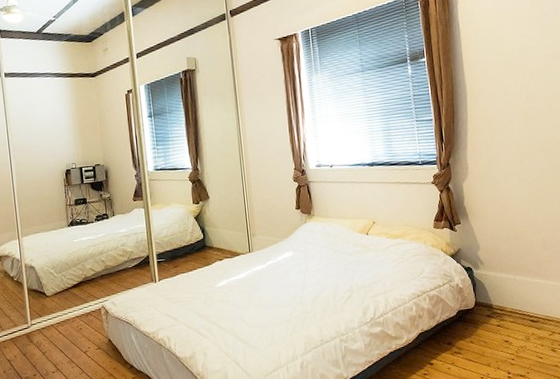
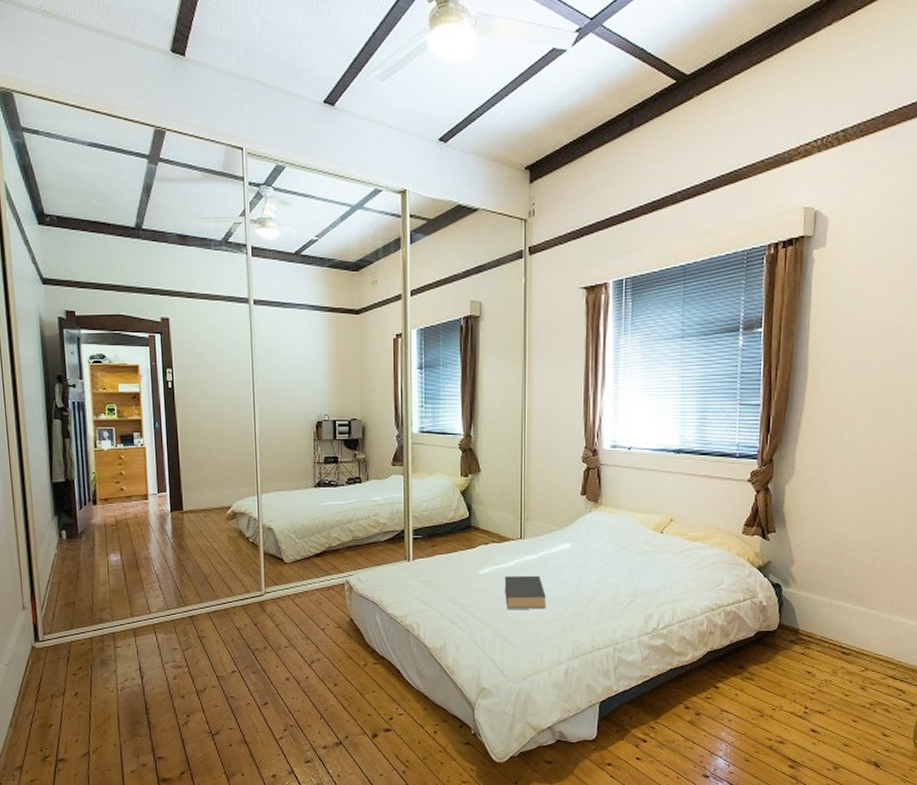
book: none [239,282,277,315] -> present [504,575,546,609]

